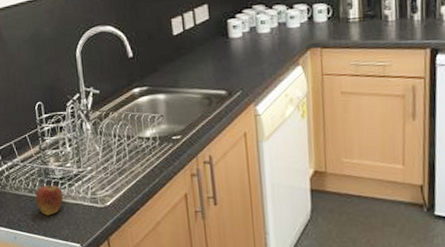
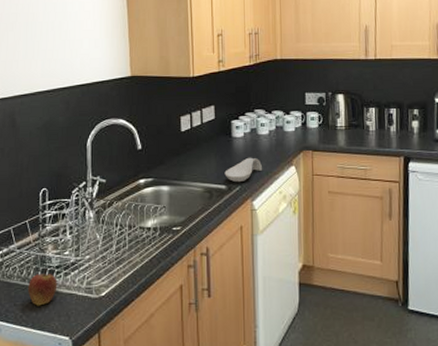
spoon rest: none [223,59,266,87] -> present [224,157,263,183]

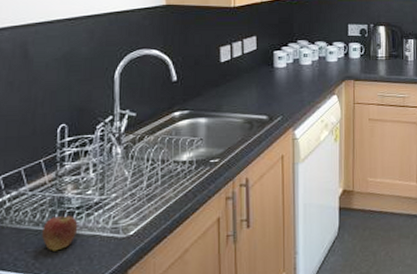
spoon rest: present [224,157,263,183] -> none [266,87,305,113]

